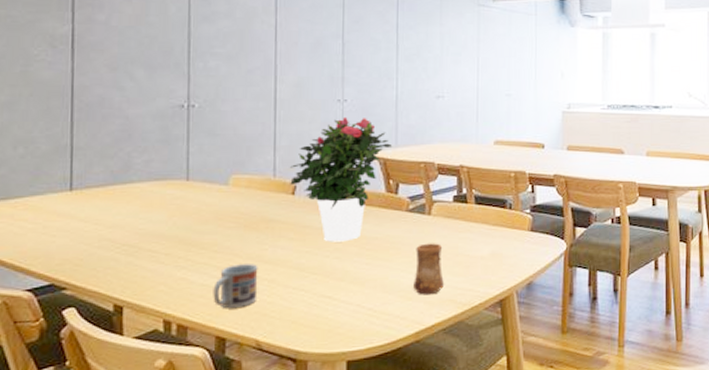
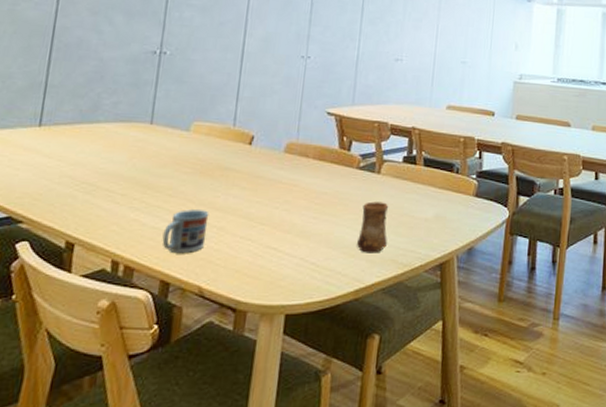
potted flower: present [290,116,393,242] -> none [248,72,350,195]

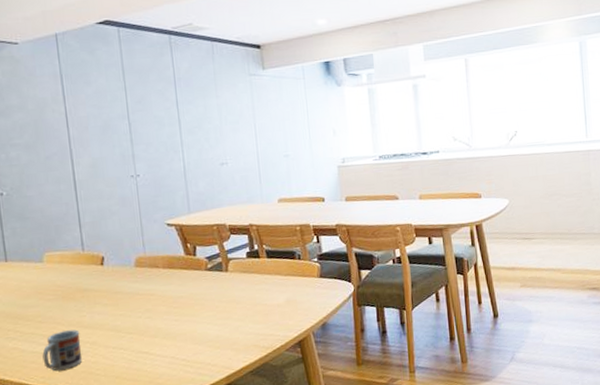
cup: present [356,201,389,253] -> none [218,296,247,343]

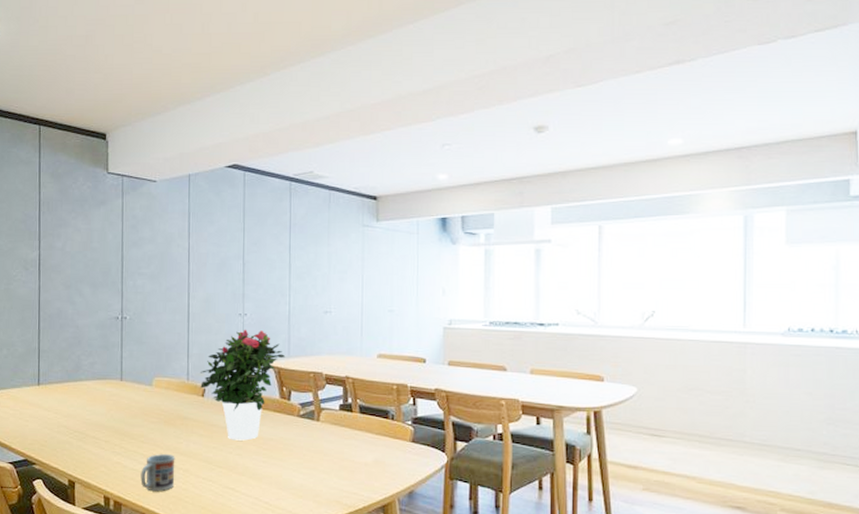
potted flower: none [96,190,186,304] -> present [200,329,286,441]

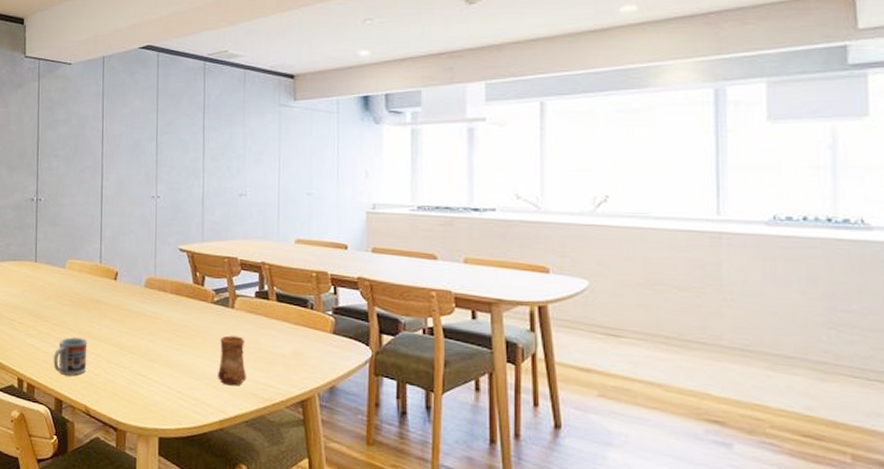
potted flower: present [200,329,286,441] -> none [113,211,200,327]
cup: none [303,447,331,495] -> present [217,335,246,386]

